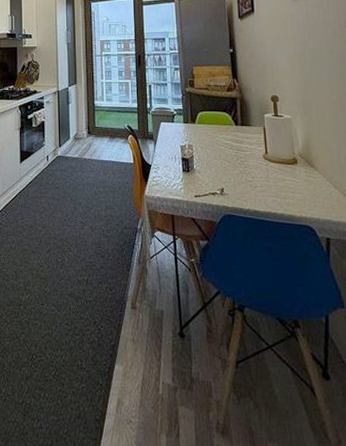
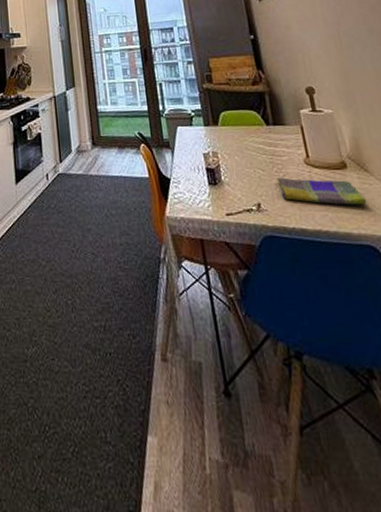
dish towel: none [239,168,310,193] -> present [276,177,367,205]

